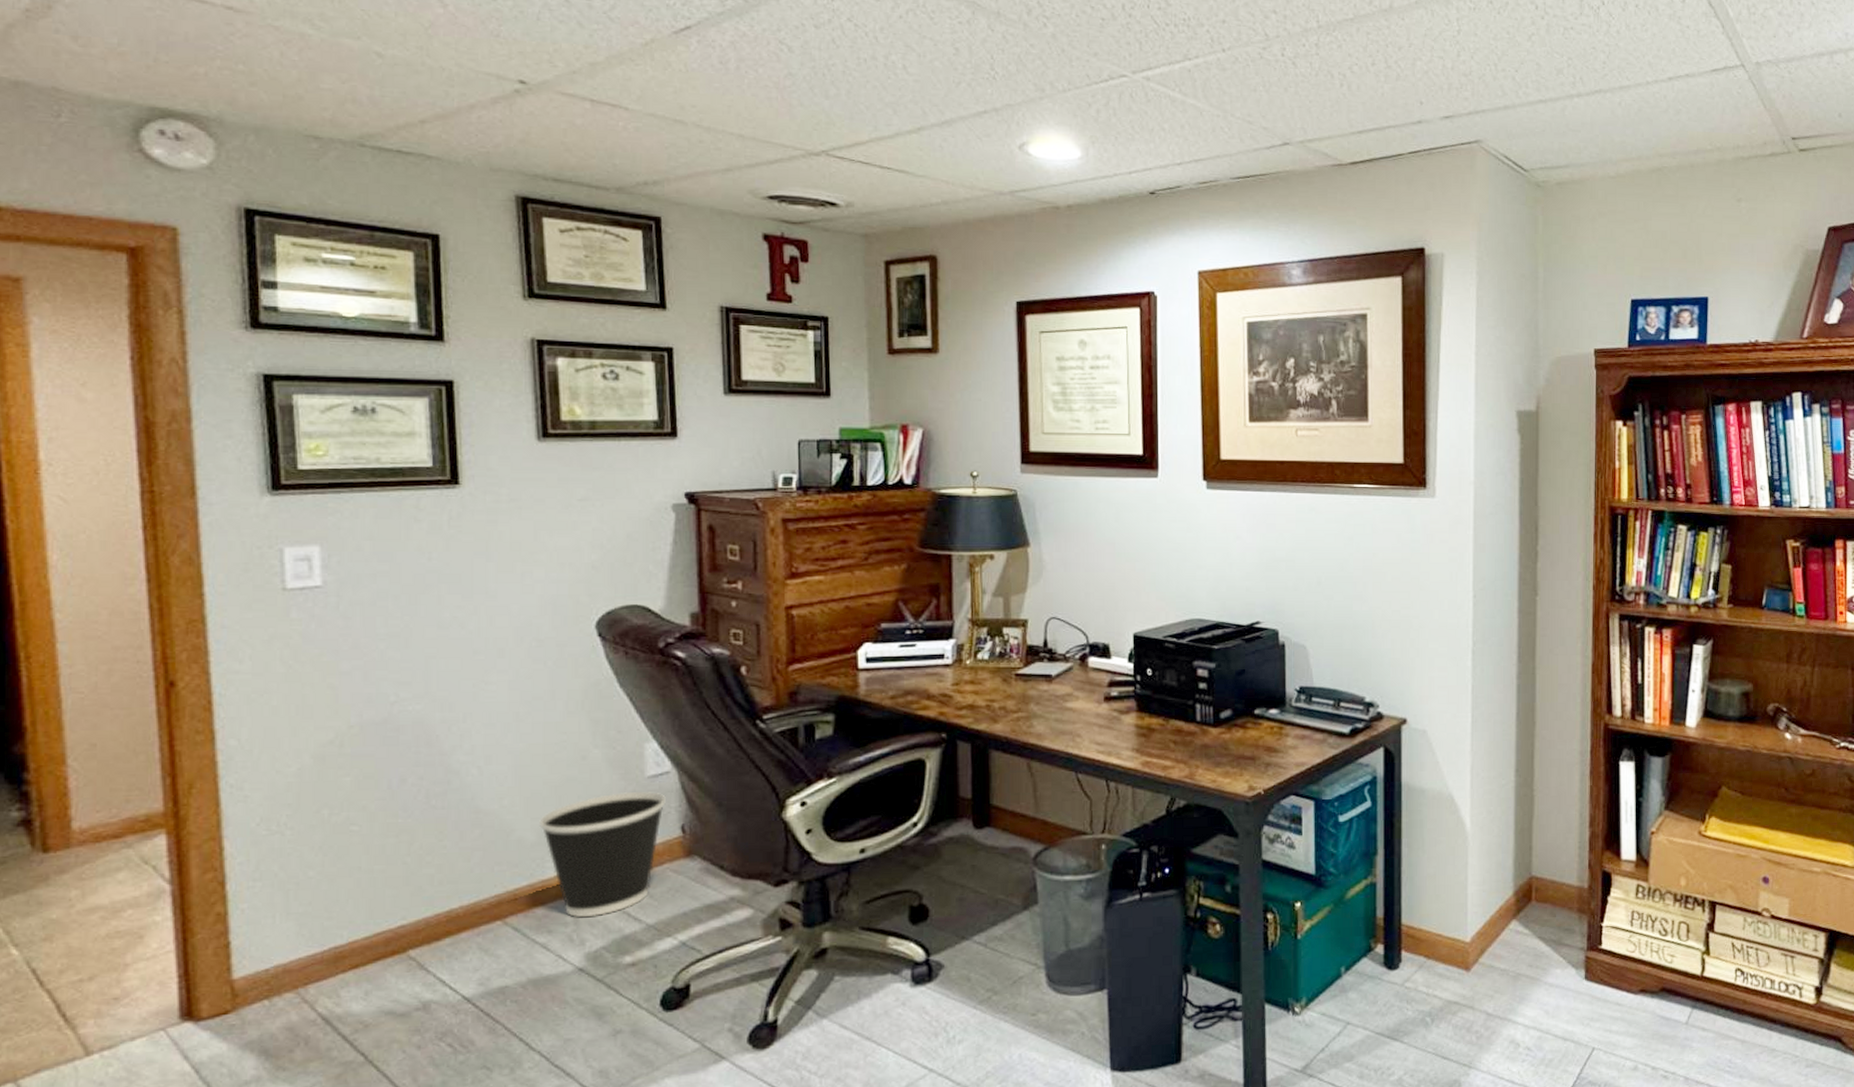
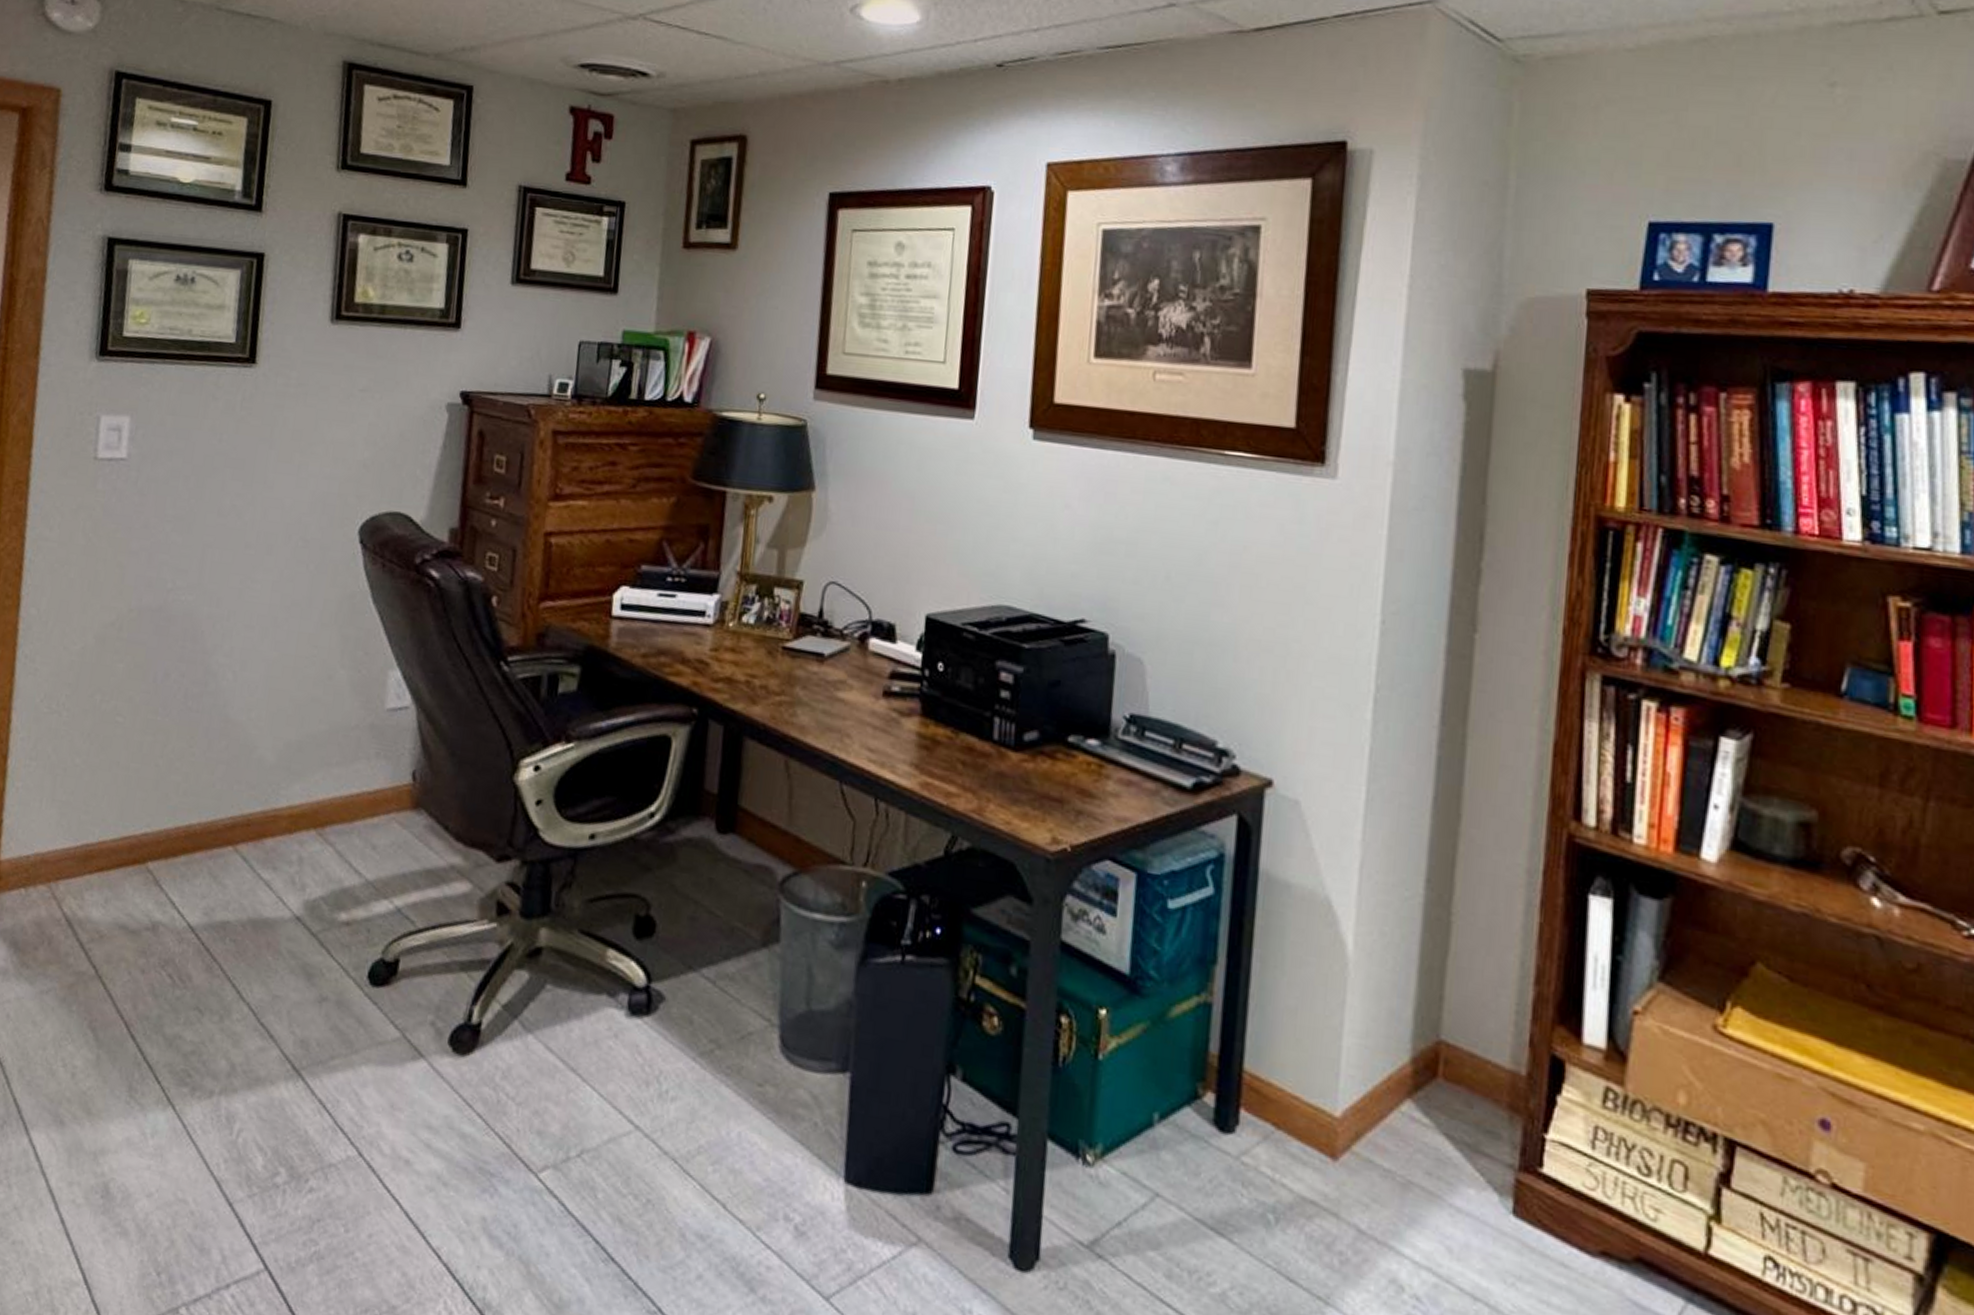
wastebasket: present [539,792,666,917] -> none [280,723,402,861]

